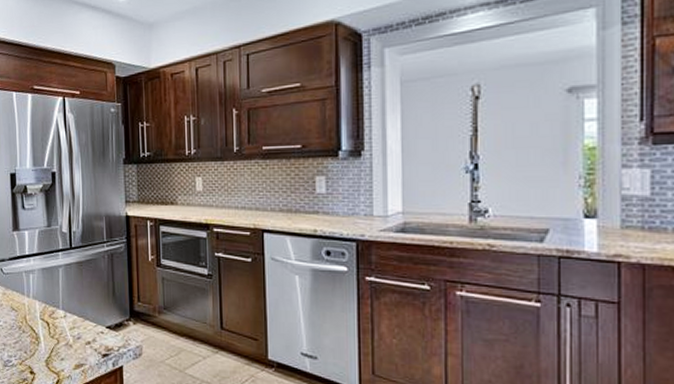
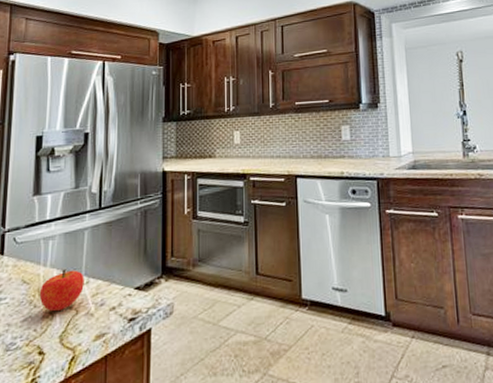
fruit: none [26,302,62,339] -> present [39,269,84,312]

